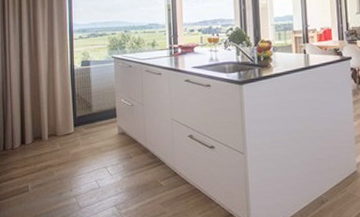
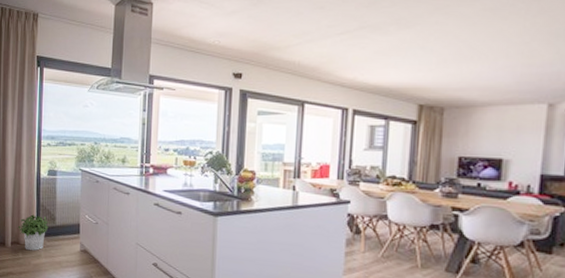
potted plant: none [54,105,85,141] -> present [18,214,49,251]

